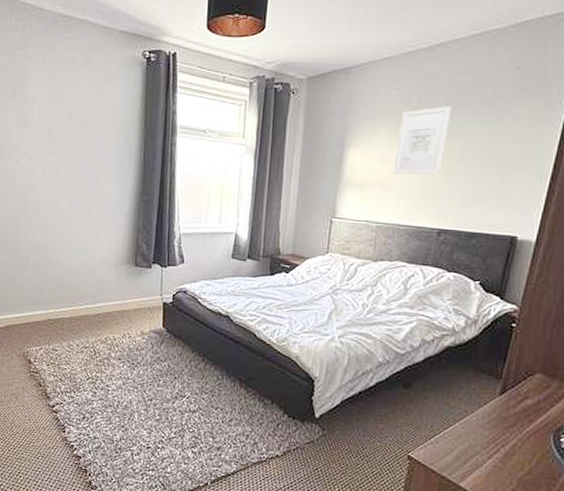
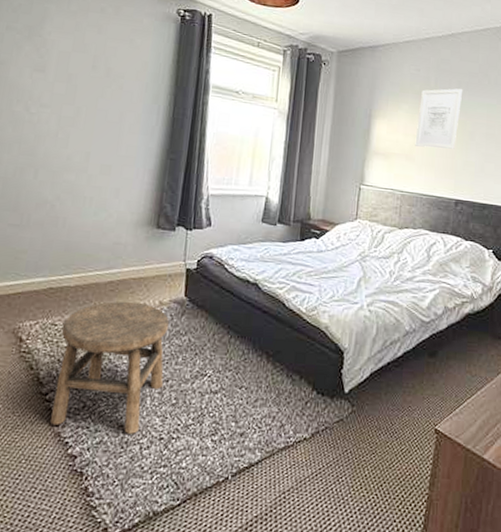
stool: none [59,331,150,442] -> present [51,301,169,434]

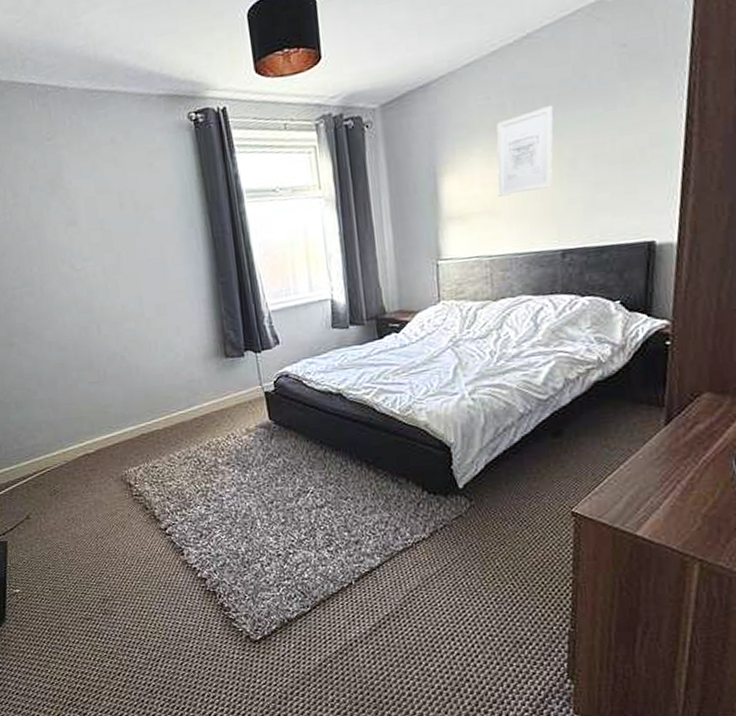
stool: present [51,301,169,434] -> none [162,433,270,555]

